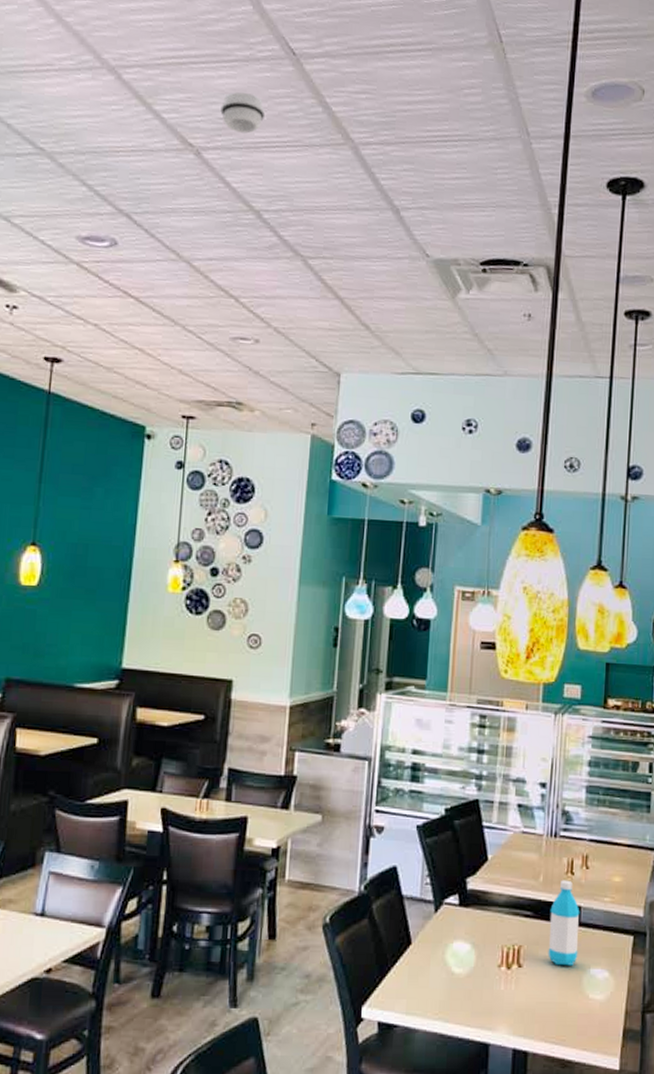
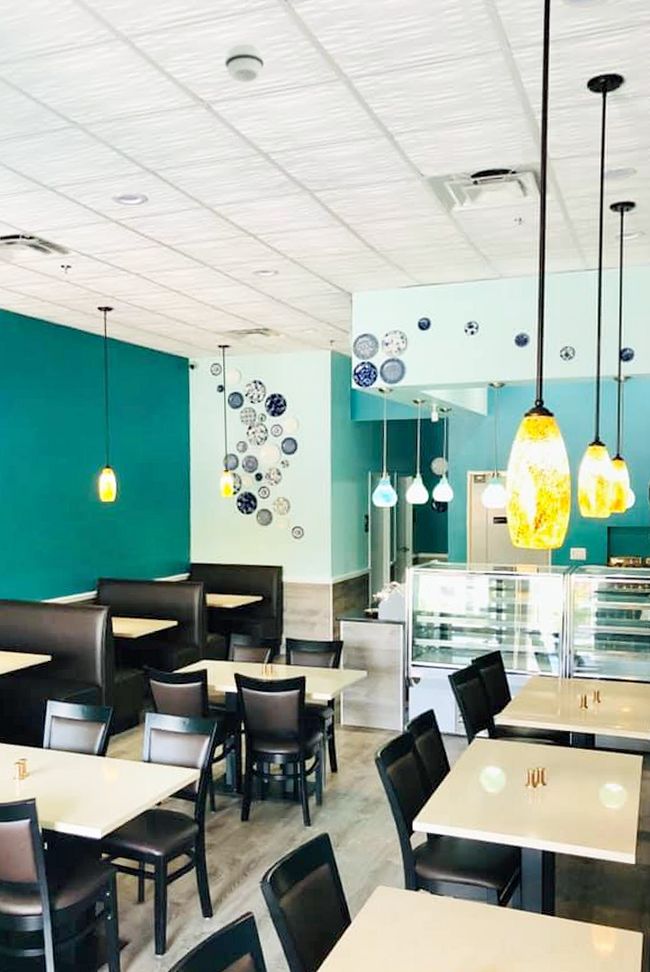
water bottle: present [548,879,580,966] -> none [568,712,595,783]

